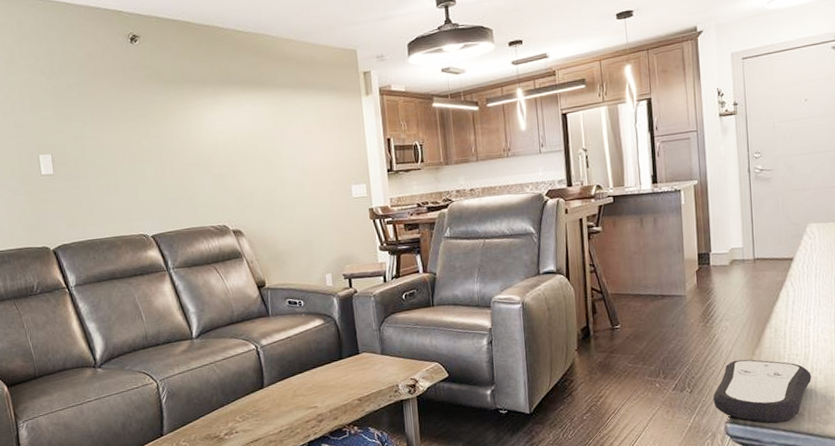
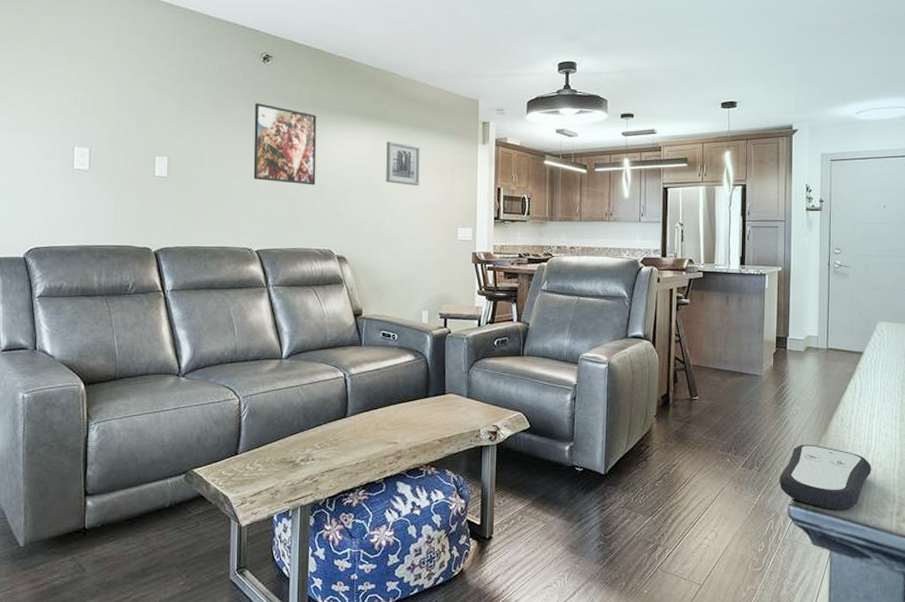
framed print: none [128,86,201,165] -> present [253,103,317,185]
wall art: none [267,105,306,150] -> present [386,141,420,186]

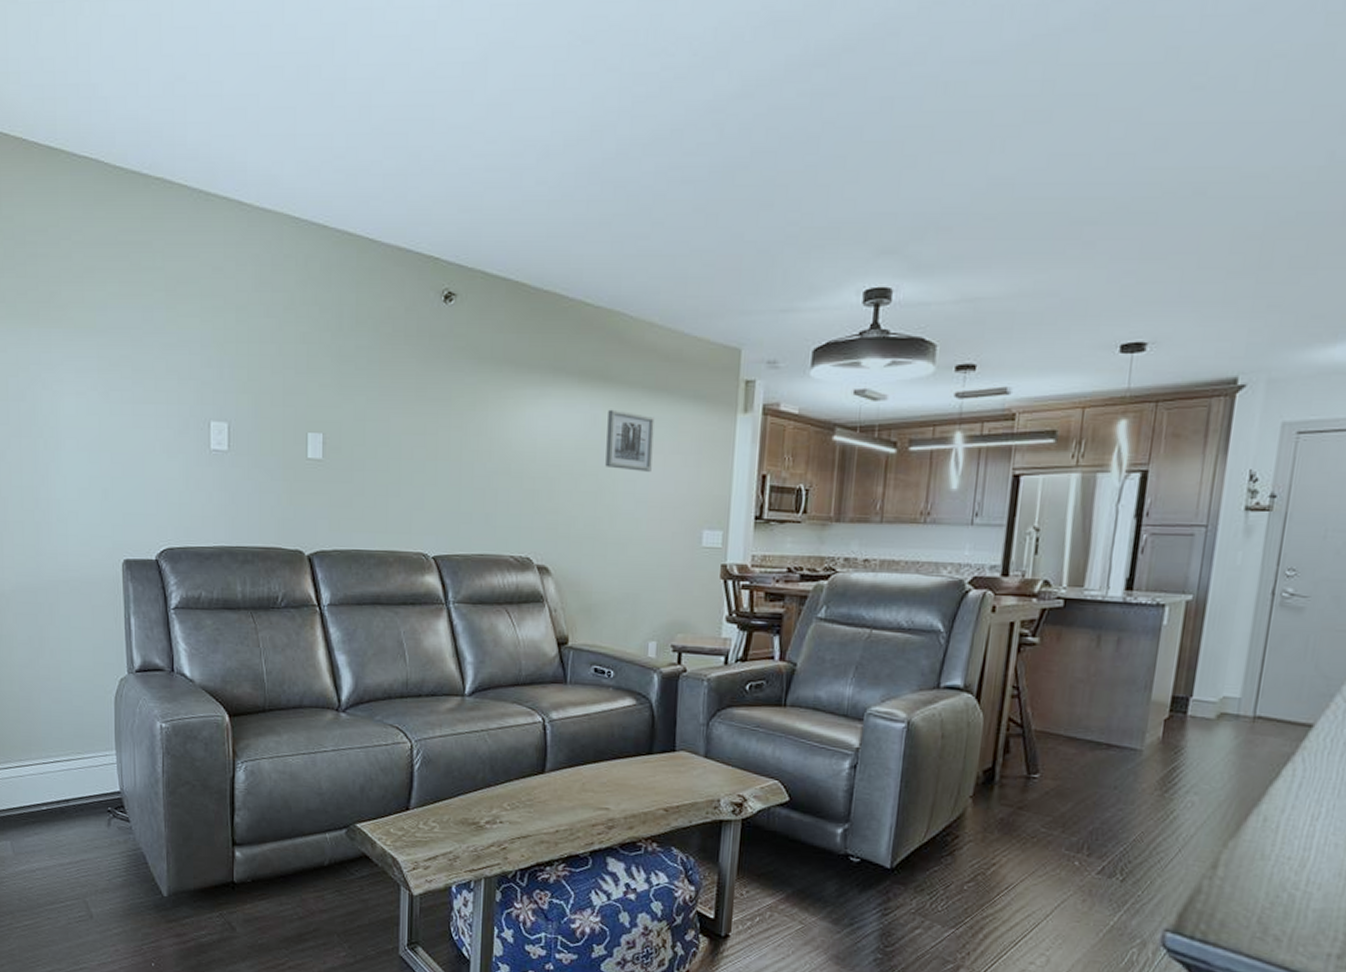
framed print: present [253,103,317,185] -> none [430,359,515,471]
remote control: present [779,444,872,510] -> none [1152,849,1305,945]

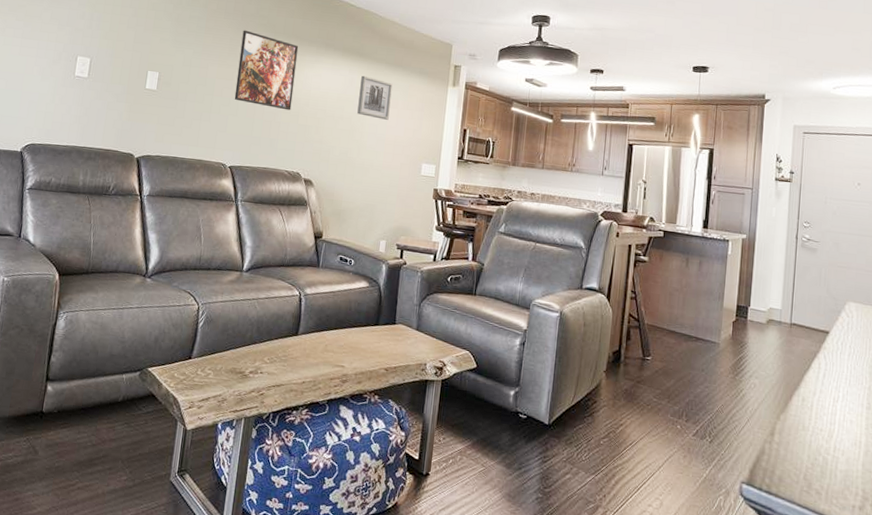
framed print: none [430,359,515,471] -> present [234,30,299,111]

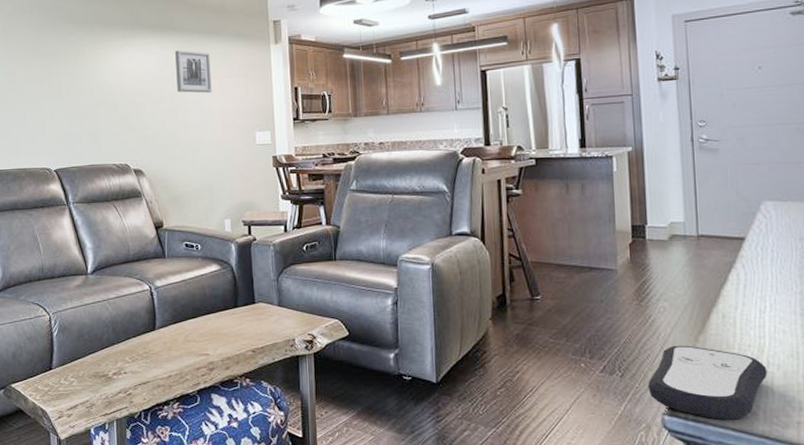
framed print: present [234,30,299,111] -> none [43,26,108,102]
remote control: none [732,420,834,496] -> present [648,345,768,420]

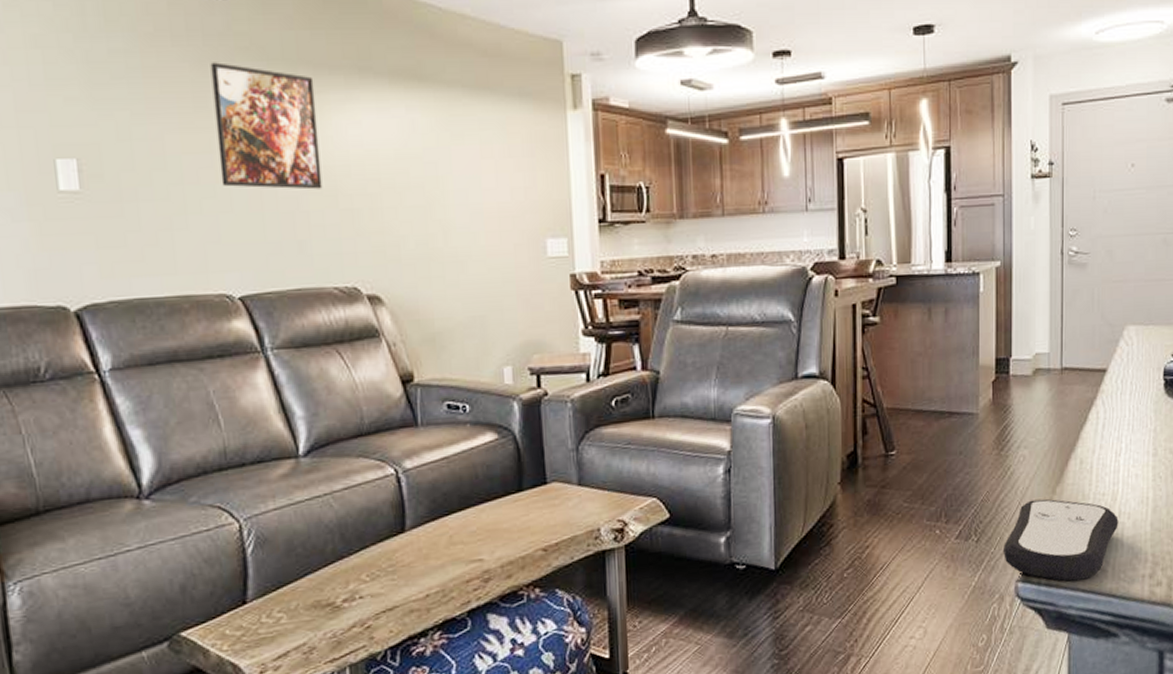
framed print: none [43,26,108,102] -> present [210,62,323,190]
wall art: present [175,50,212,93] -> none [427,112,483,180]

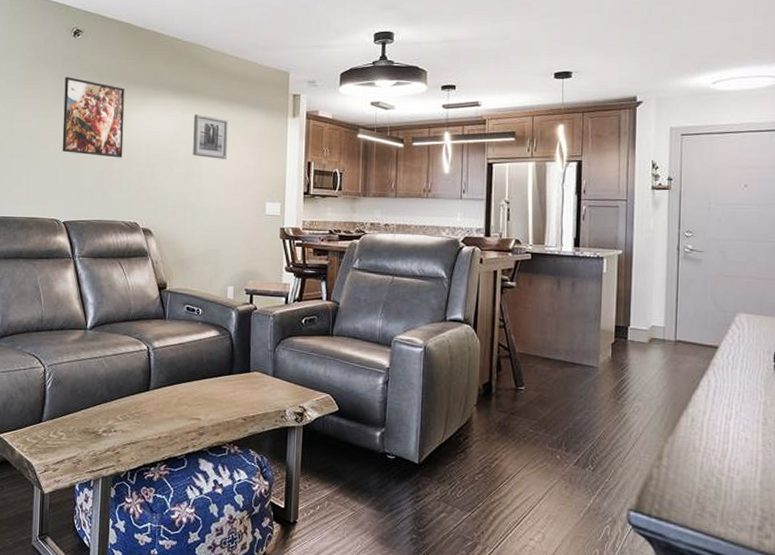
wall art: none [427,112,483,180] -> present [193,114,228,159]
remote control: present [1004,499,1119,581] -> none [617,444,728,520]

